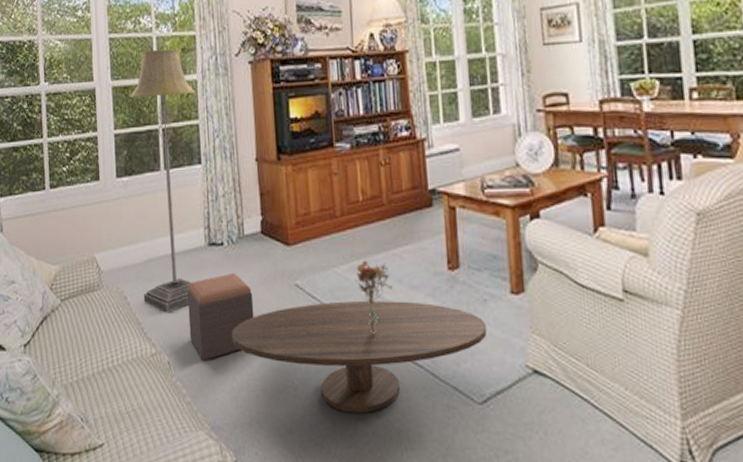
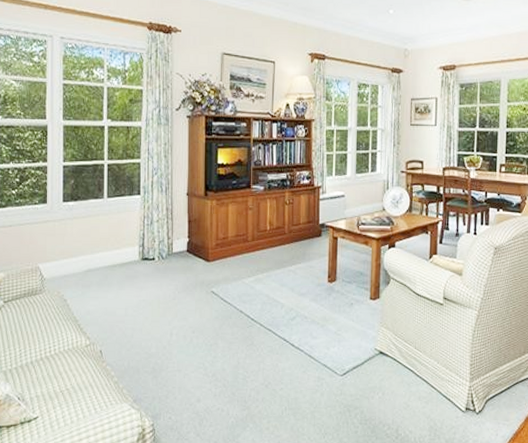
floor lamp: present [130,49,195,313] -> none [79,98,139,313]
footstool: present [187,273,254,360] -> none [120,281,177,349]
coffee table: present [231,300,488,414] -> none [156,303,351,385]
bouquet: present [354,260,392,333] -> none [258,274,286,327]

